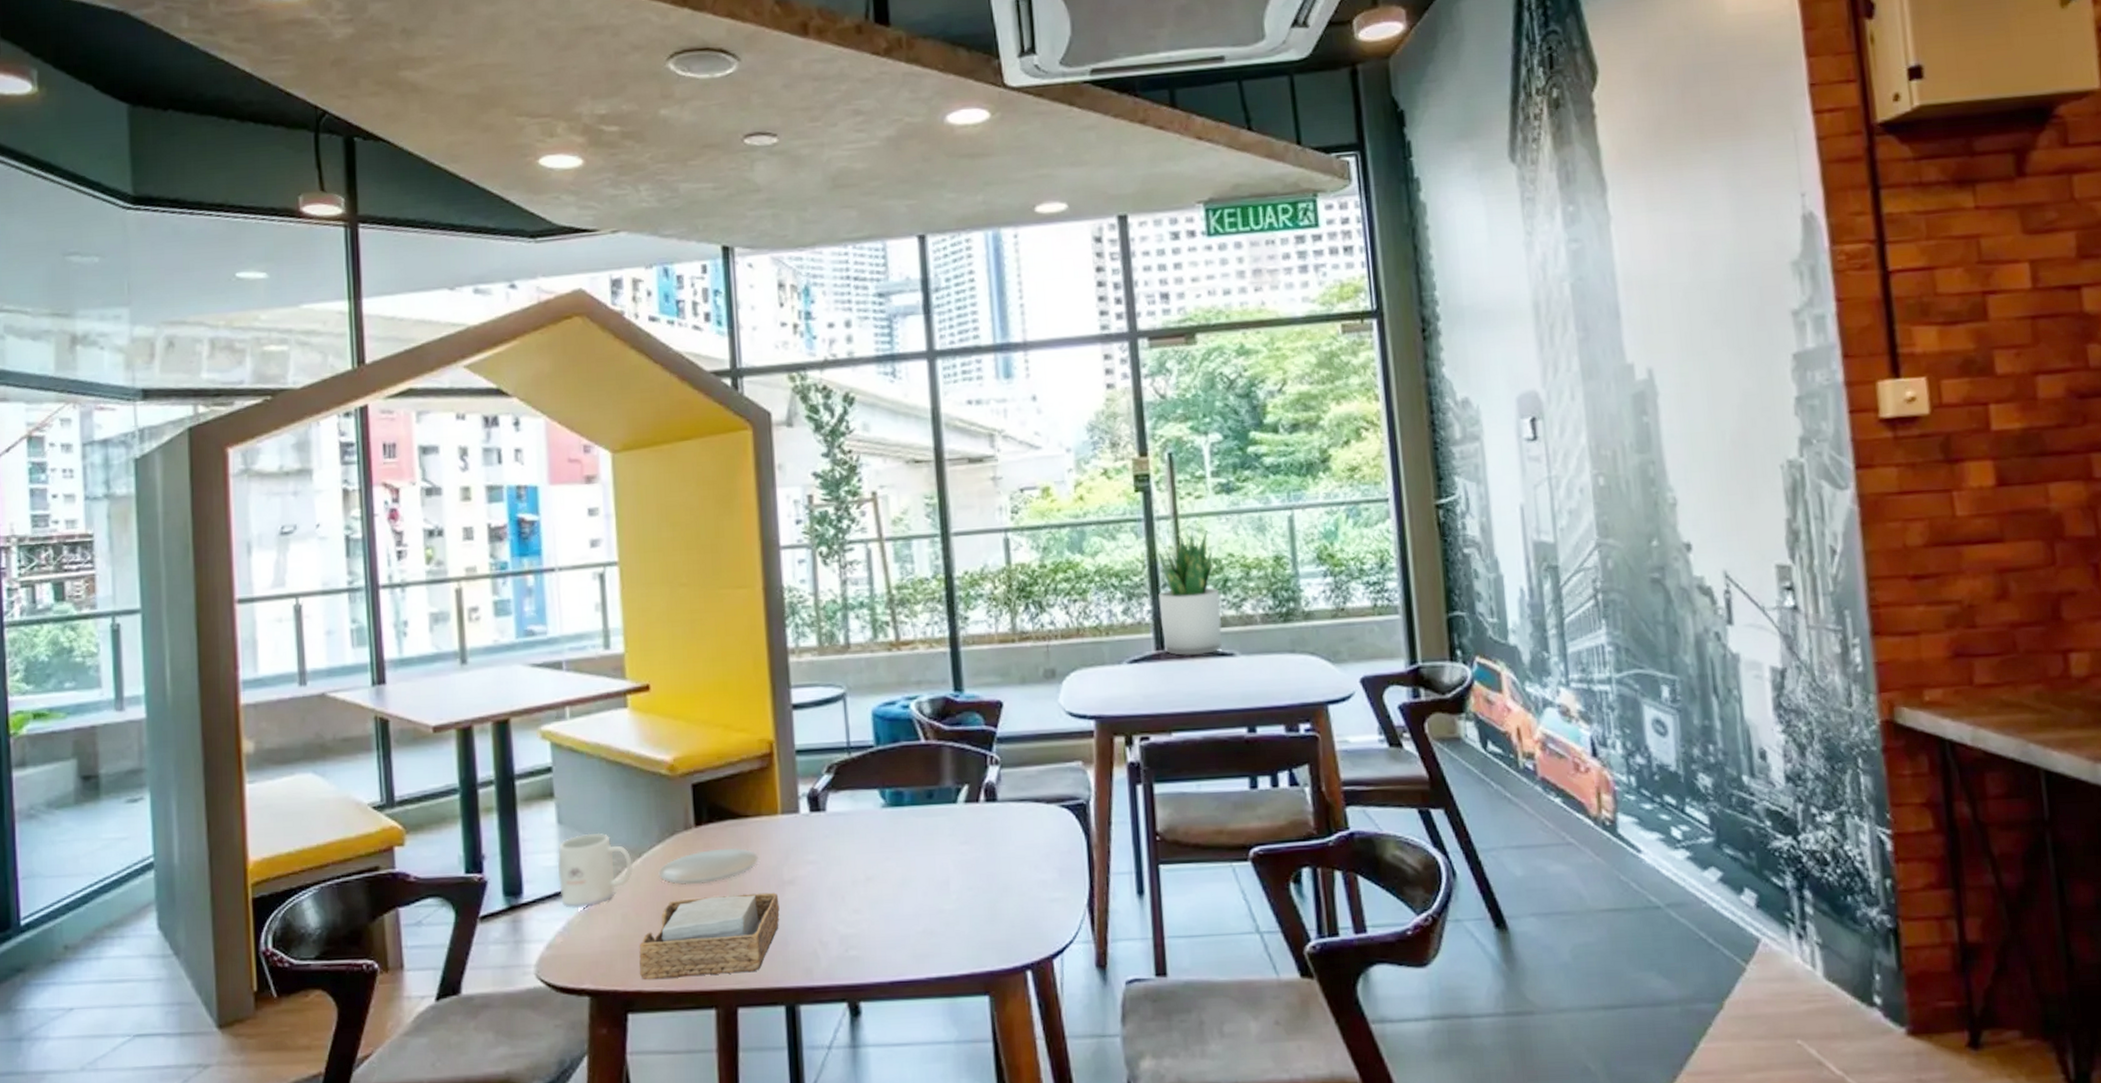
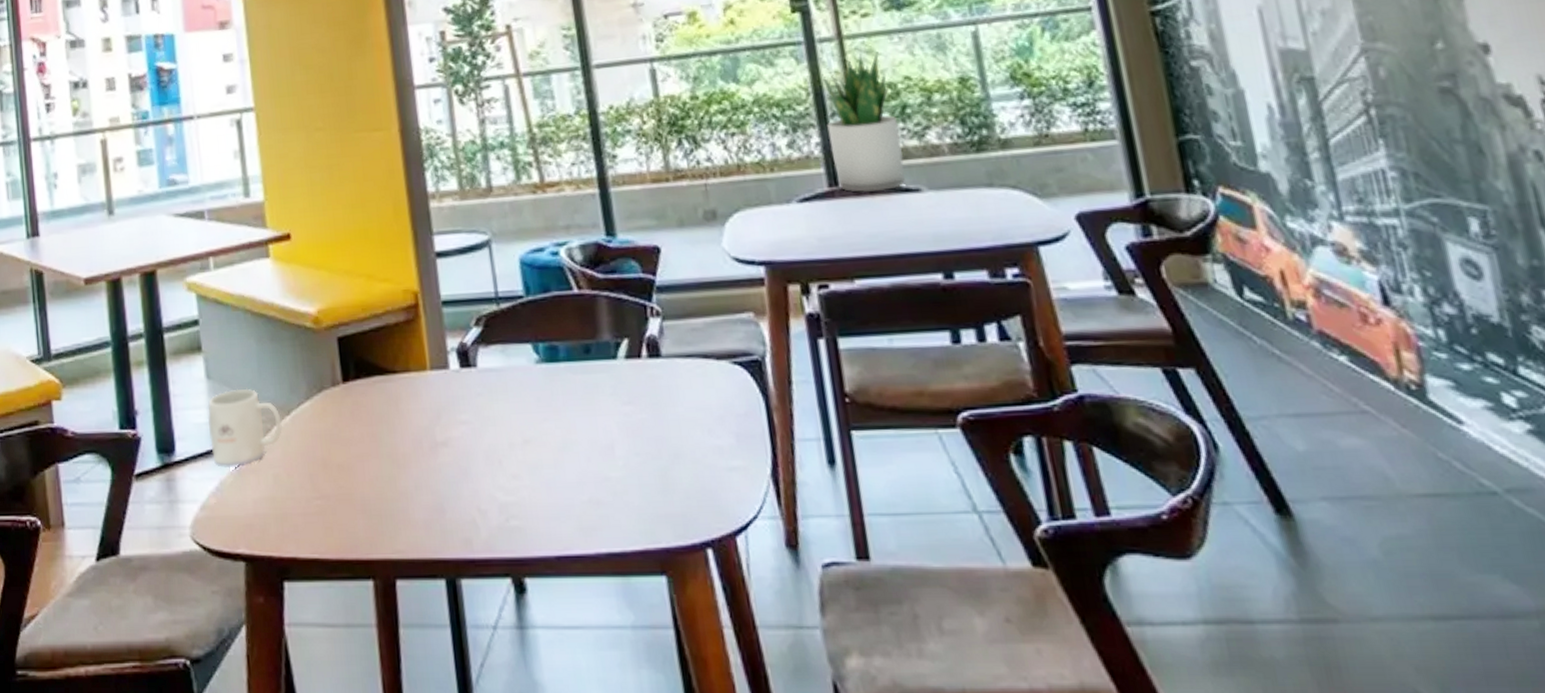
napkin holder: present [639,892,780,980] -> none [292,454,435,546]
plate: present [658,847,758,886] -> none [308,405,409,446]

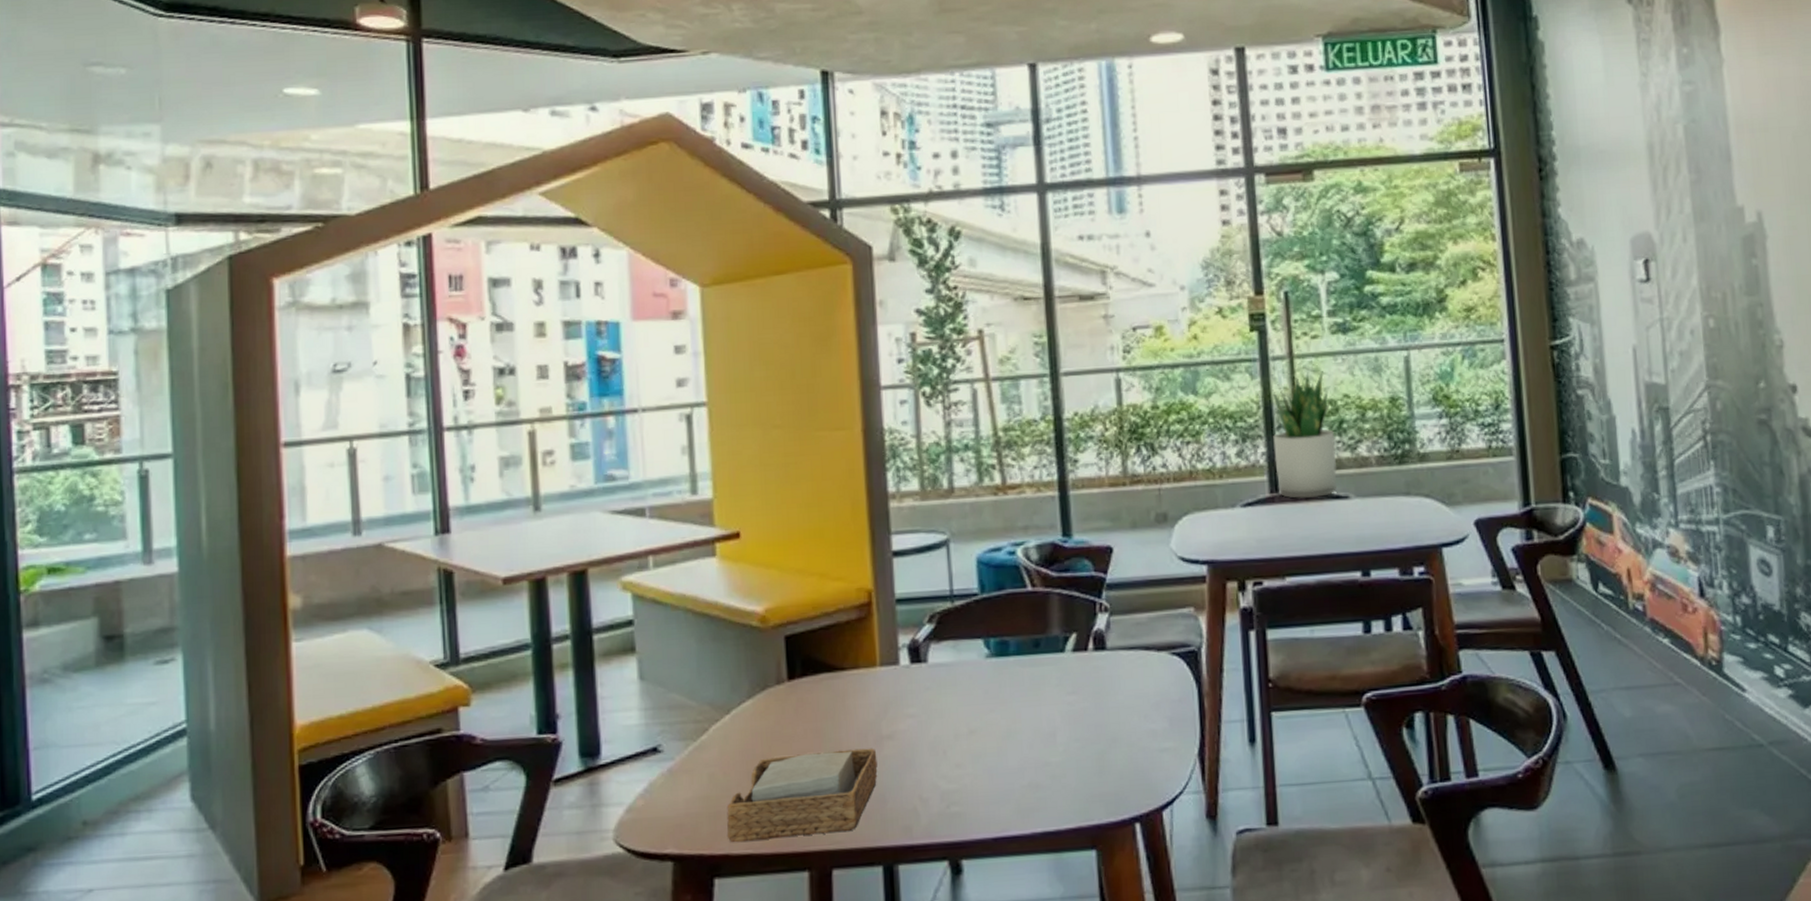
mug: present [207,388,283,469] -> none [638,688,722,770]
napkin holder: none [292,454,435,546] -> present [726,748,878,843]

